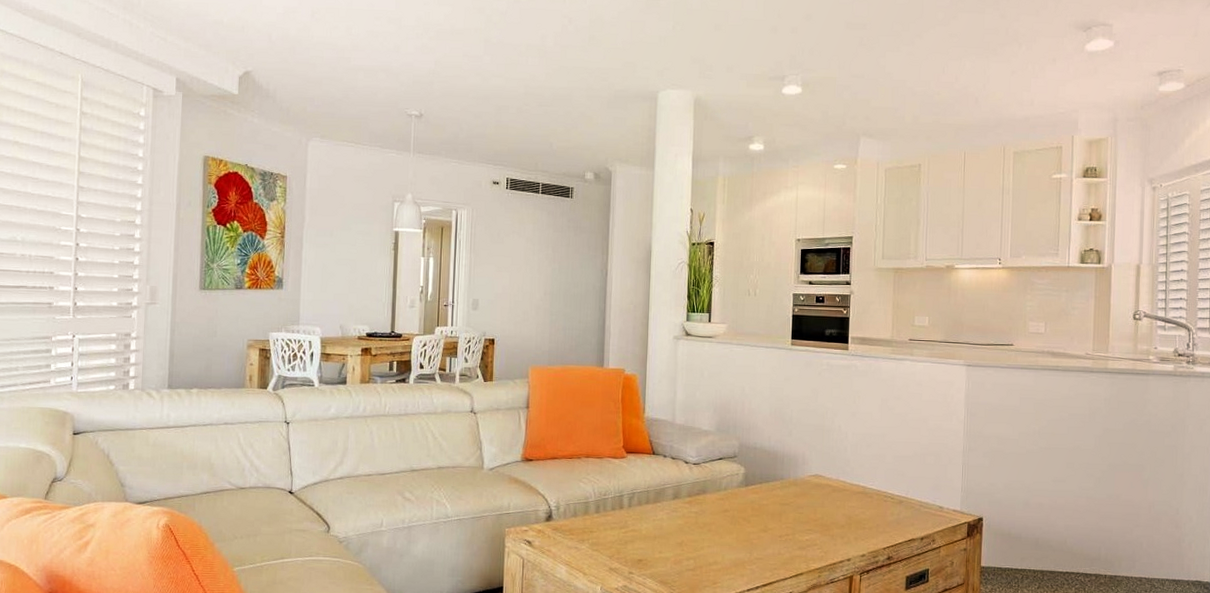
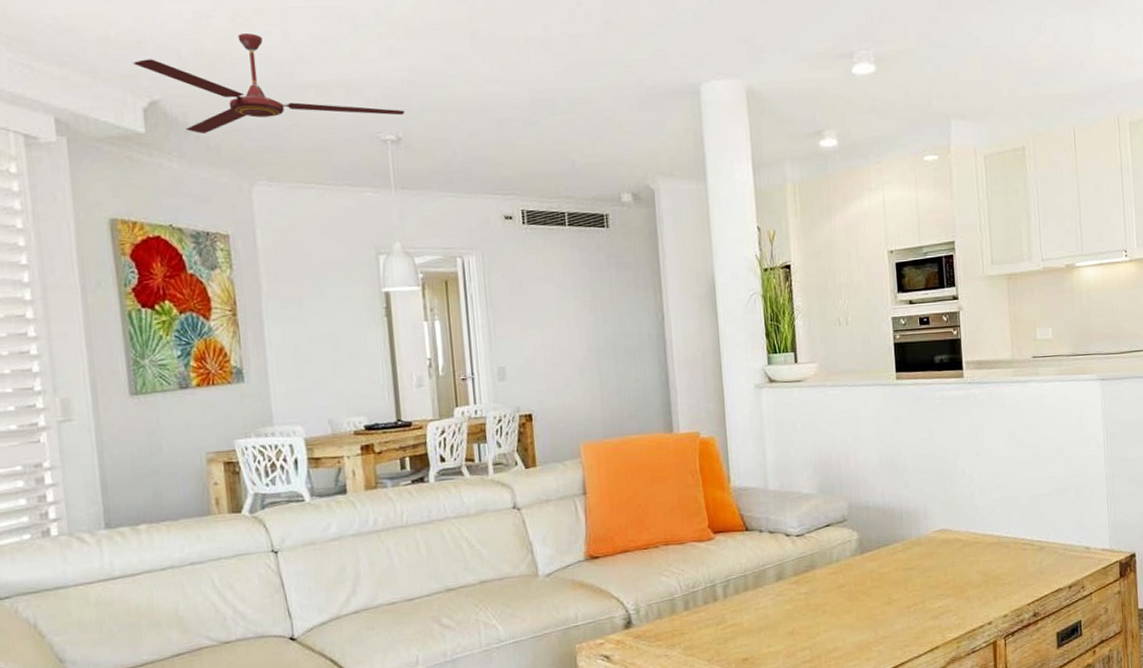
ceiling fan: none [236,26,428,98] -> present [133,33,405,133]

